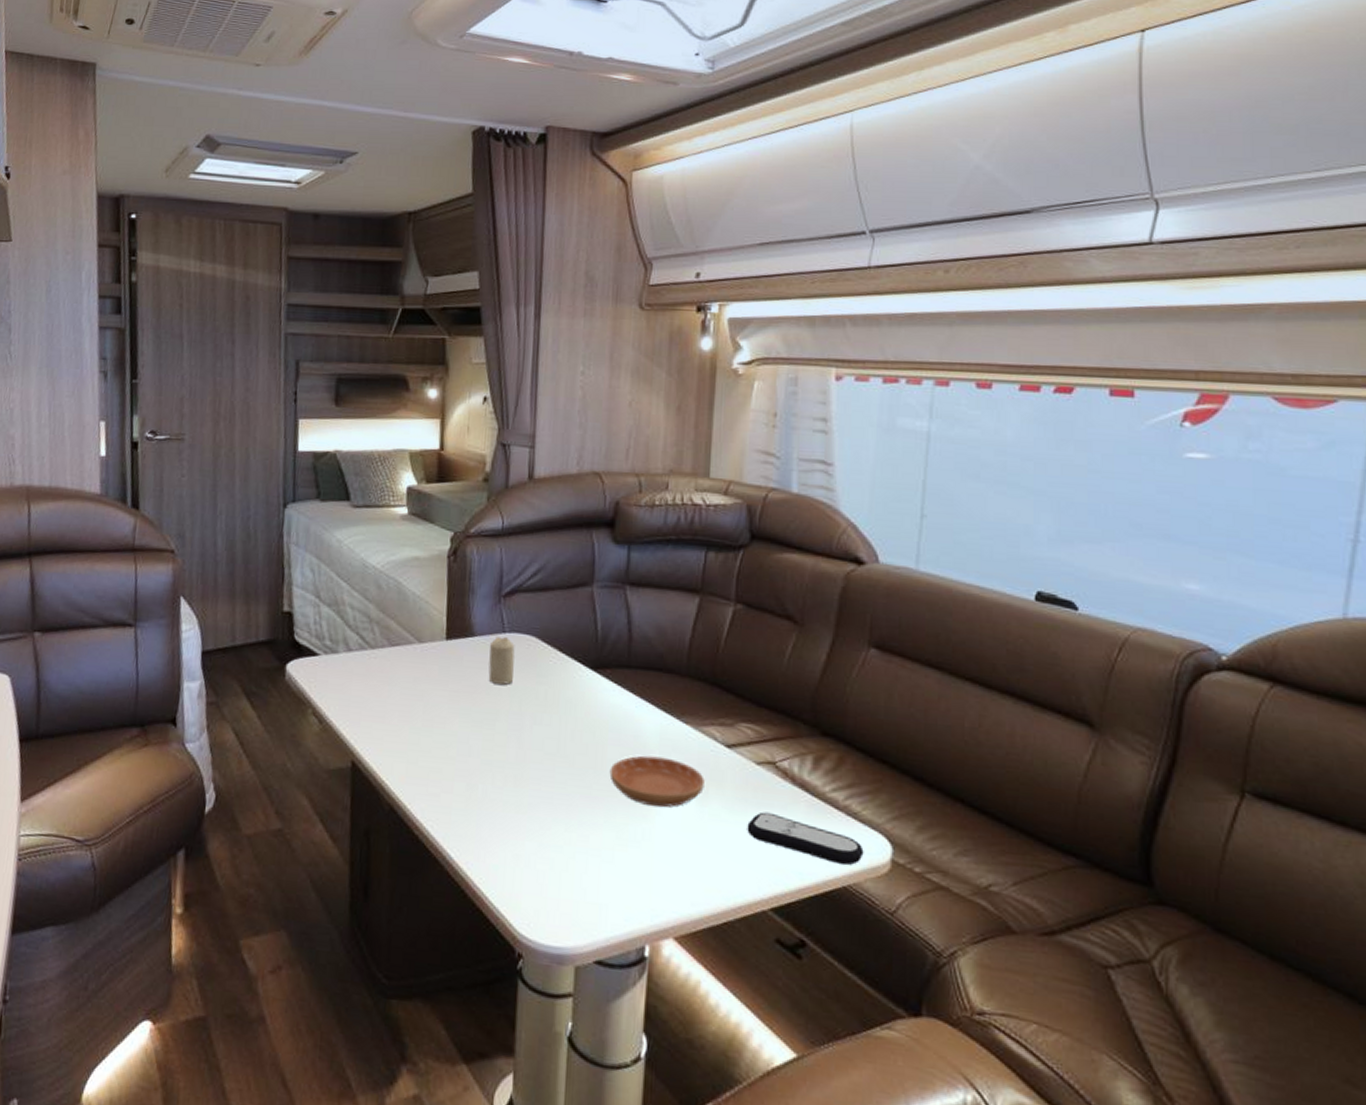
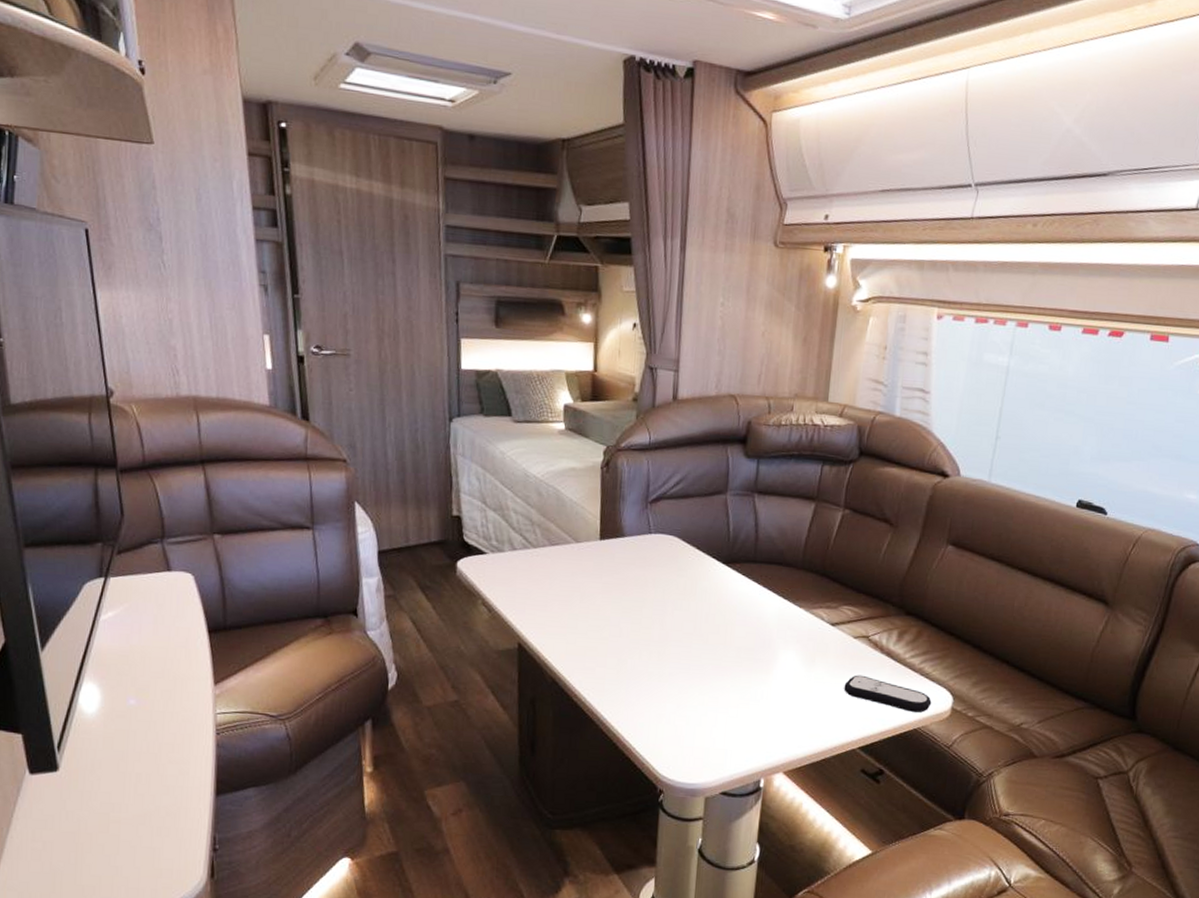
candle: present [488,637,515,685] -> none [636,537,660,577]
saucer: present [609,755,705,808] -> none [736,633,813,674]

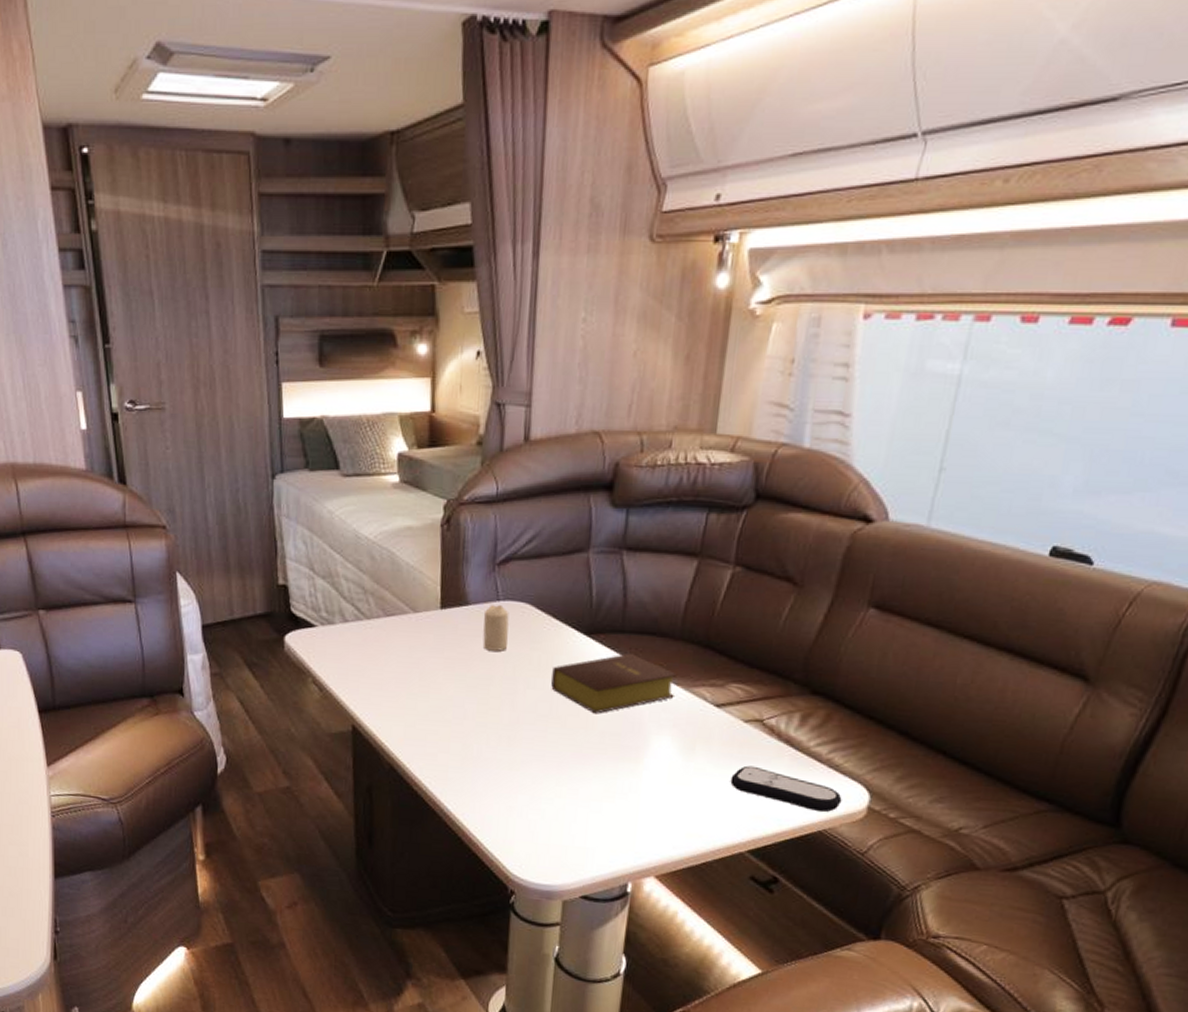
candle: none [636,537,660,577] -> present [482,605,509,651]
bible: none [695,579,800,632] -> present [551,652,678,714]

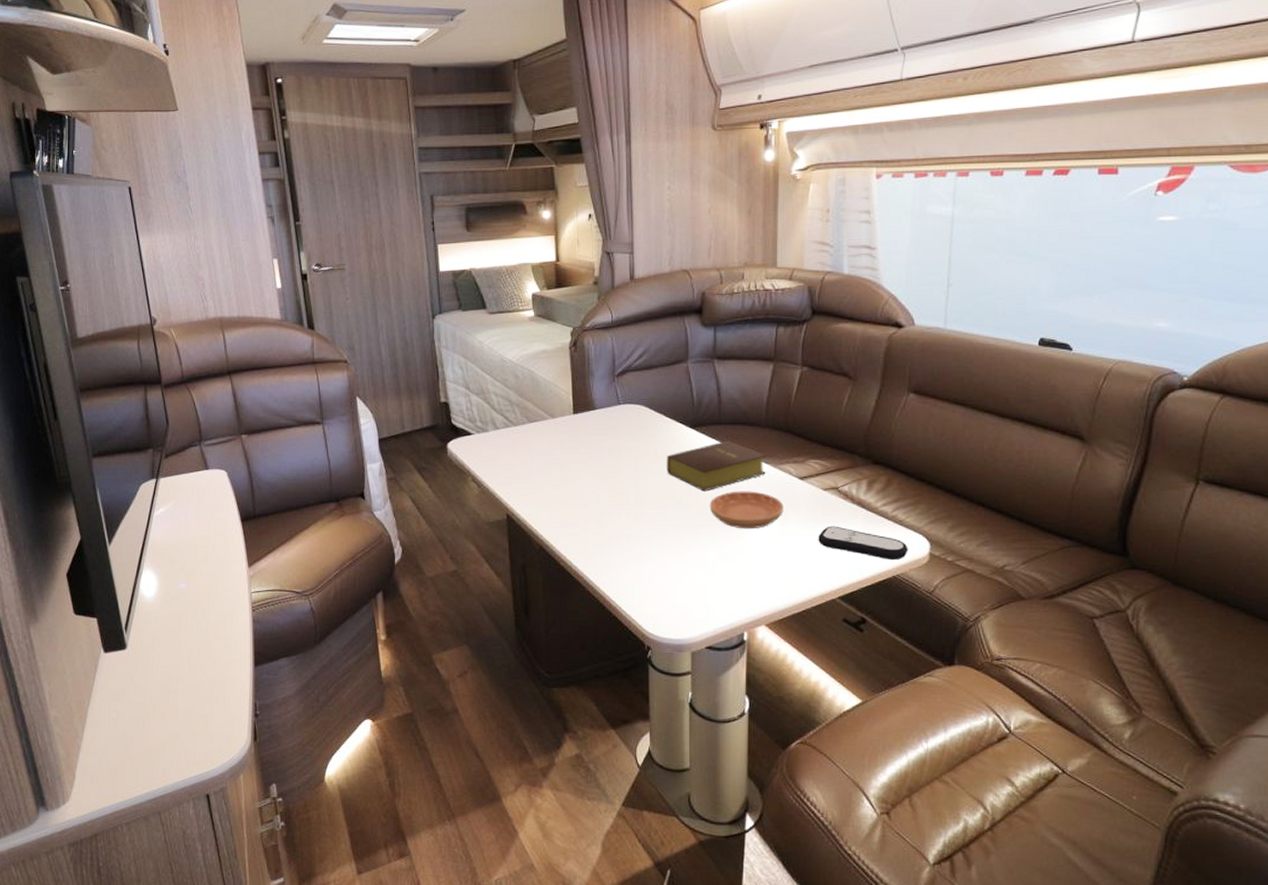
candle: present [482,605,509,651] -> none [608,408,629,445]
saucer: none [600,715,692,763] -> present [709,491,784,529]

